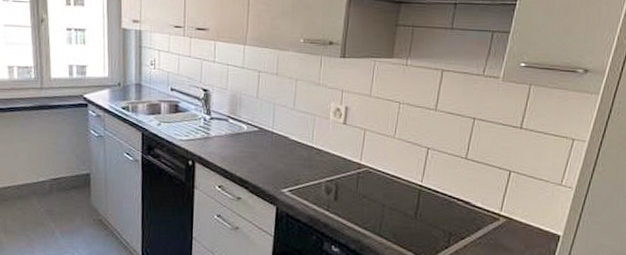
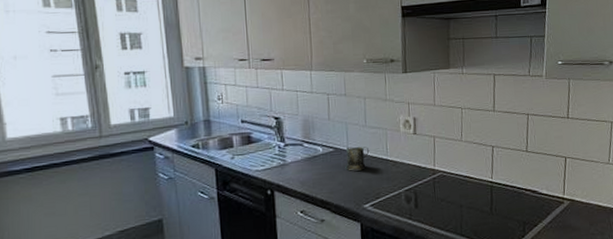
mug: none [268,128,295,154] -> present [345,147,370,171]

